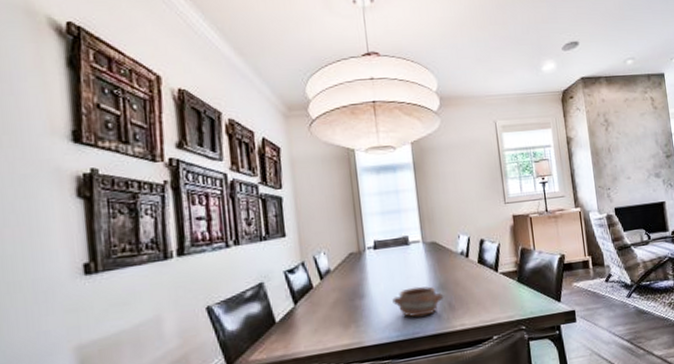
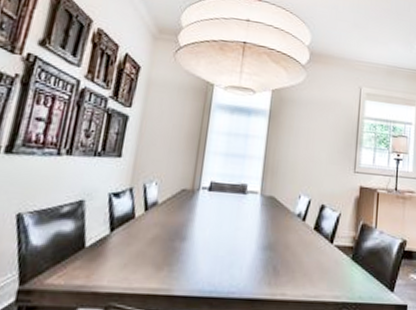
pottery: present [392,286,444,317] -> none [214,240,270,276]

